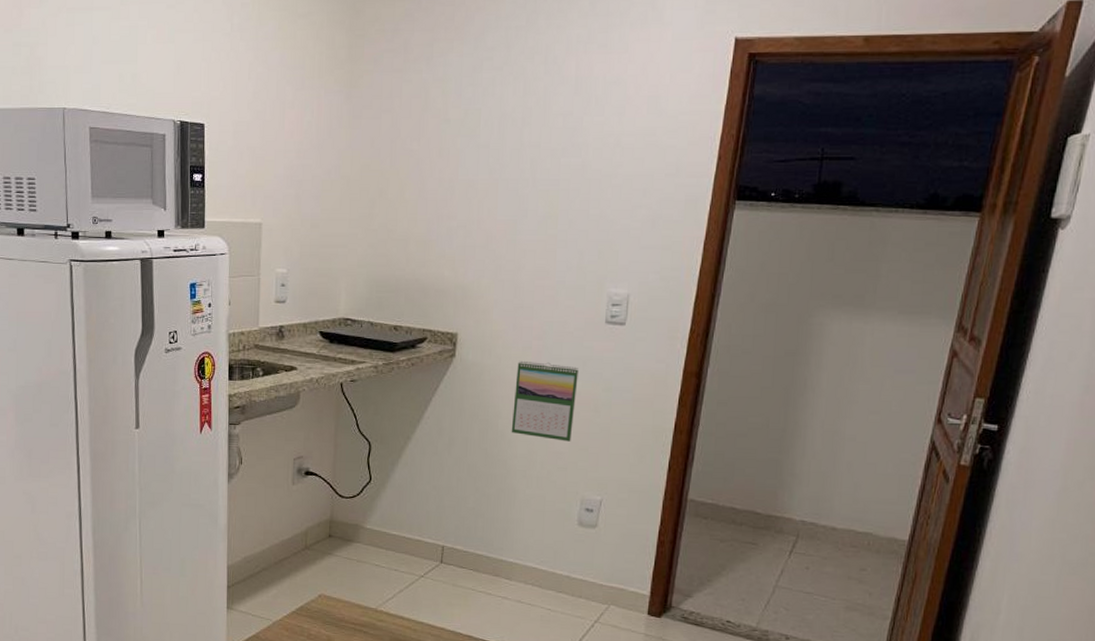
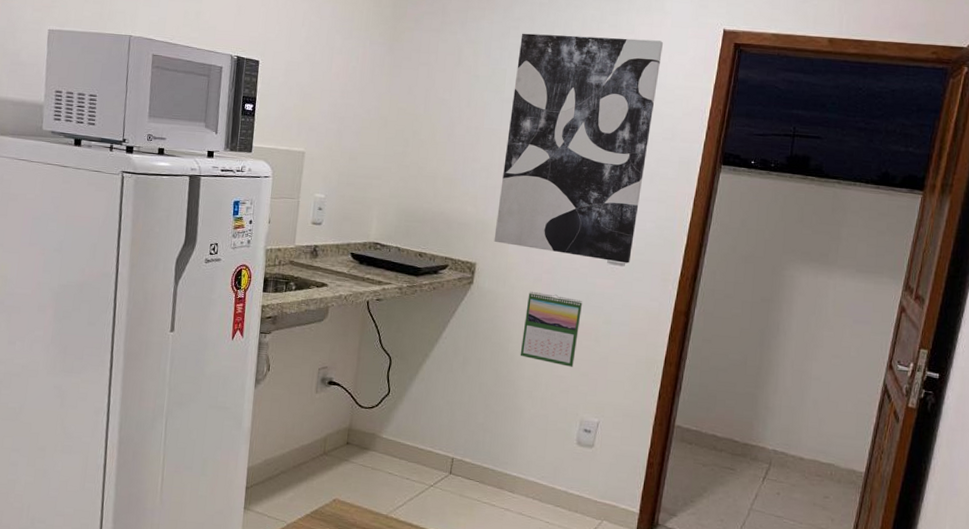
wall art: none [476,58,664,322] -> present [494,33,664,264]

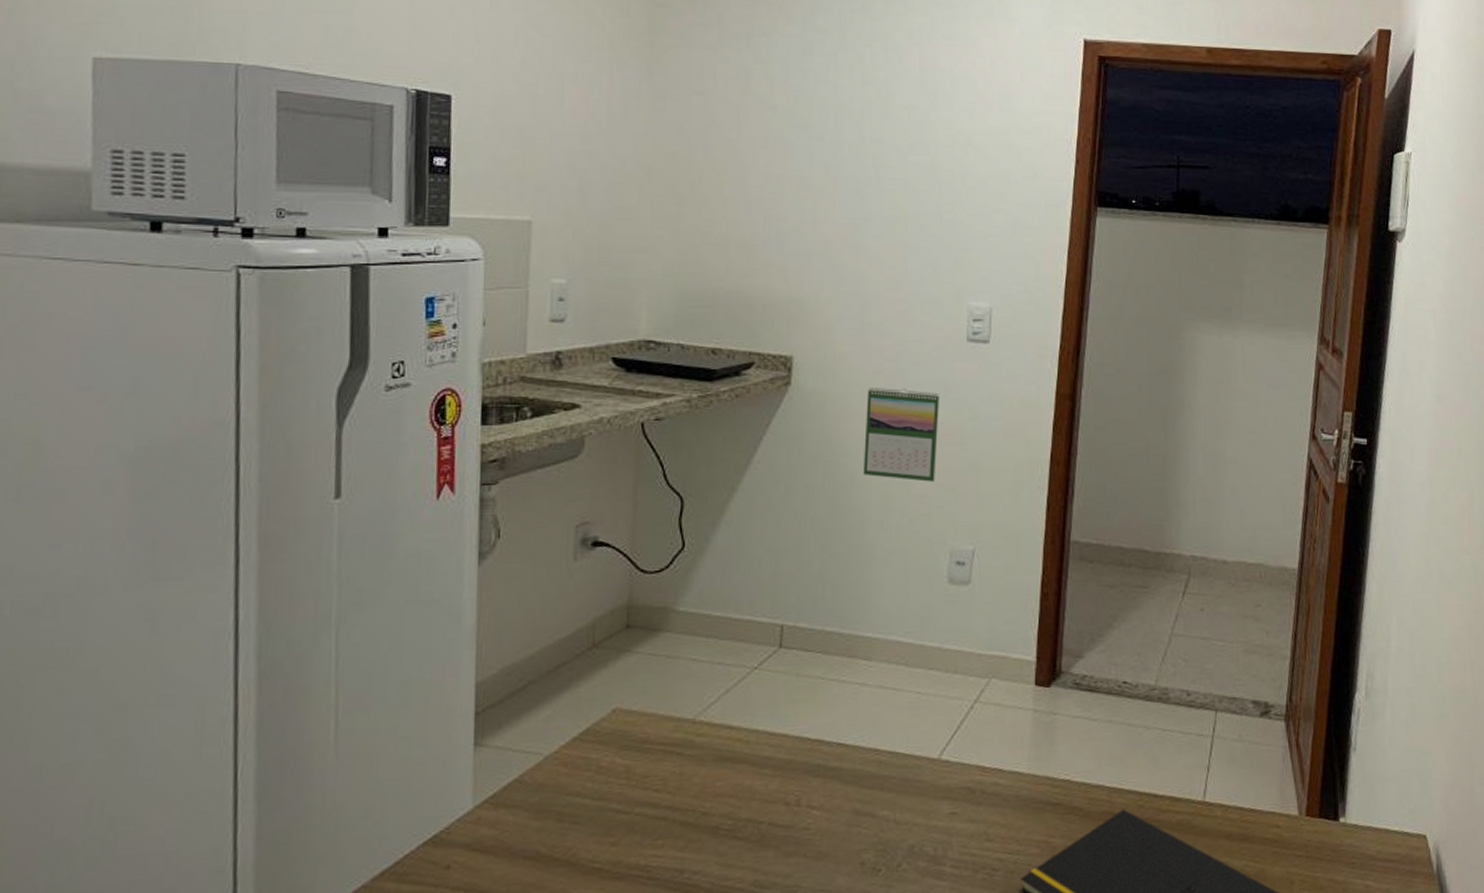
wall art: present [494,33,664,264] -> none [814,49,1013,339]

